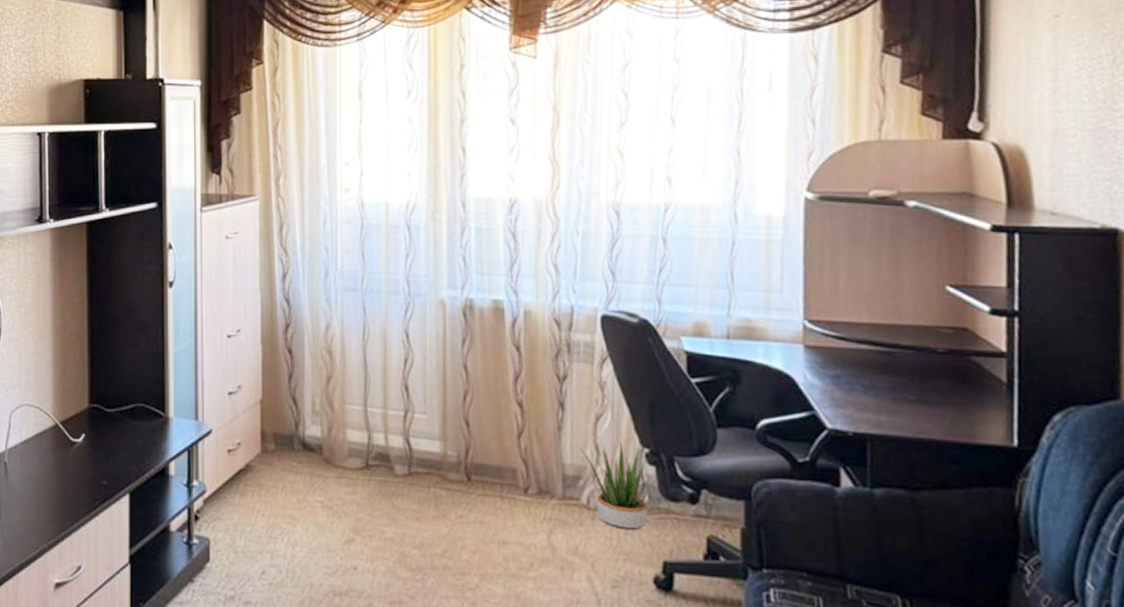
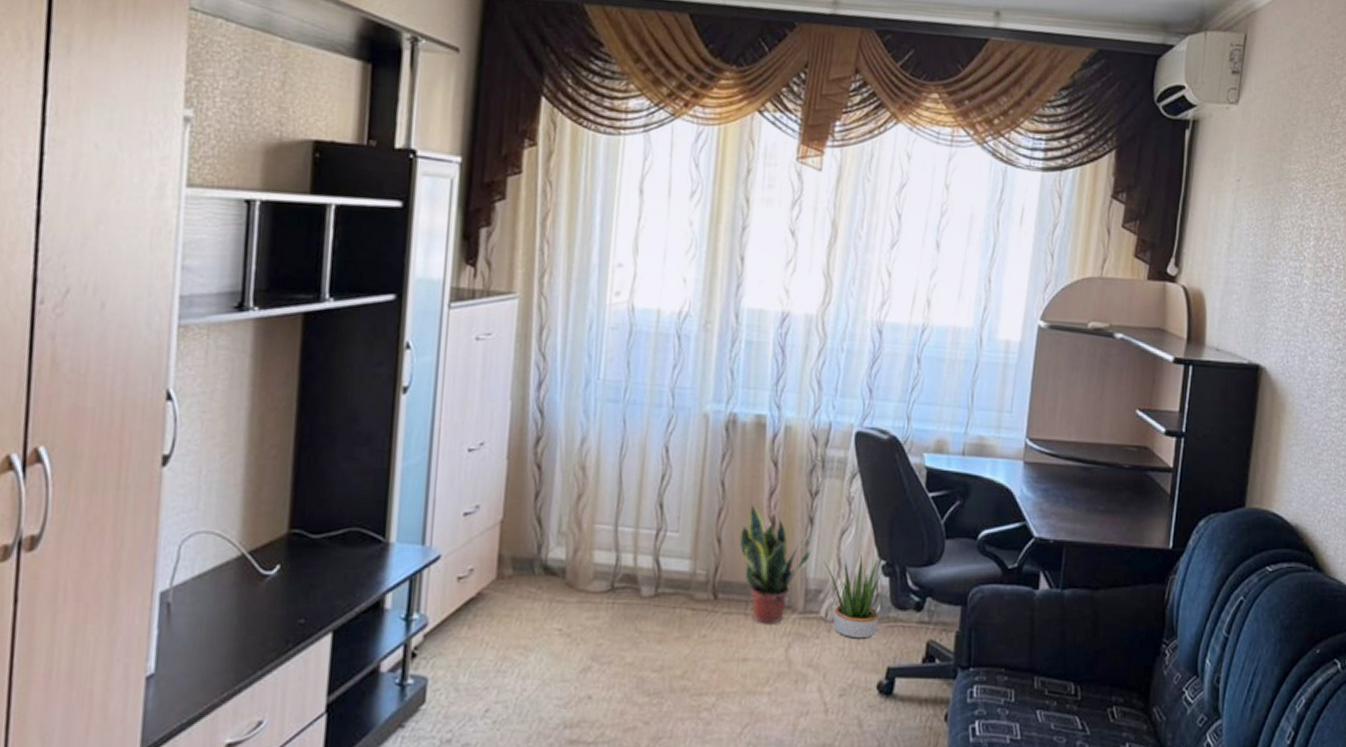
potted plant: none [487,388,565,509] -> present [739,505,811,624]

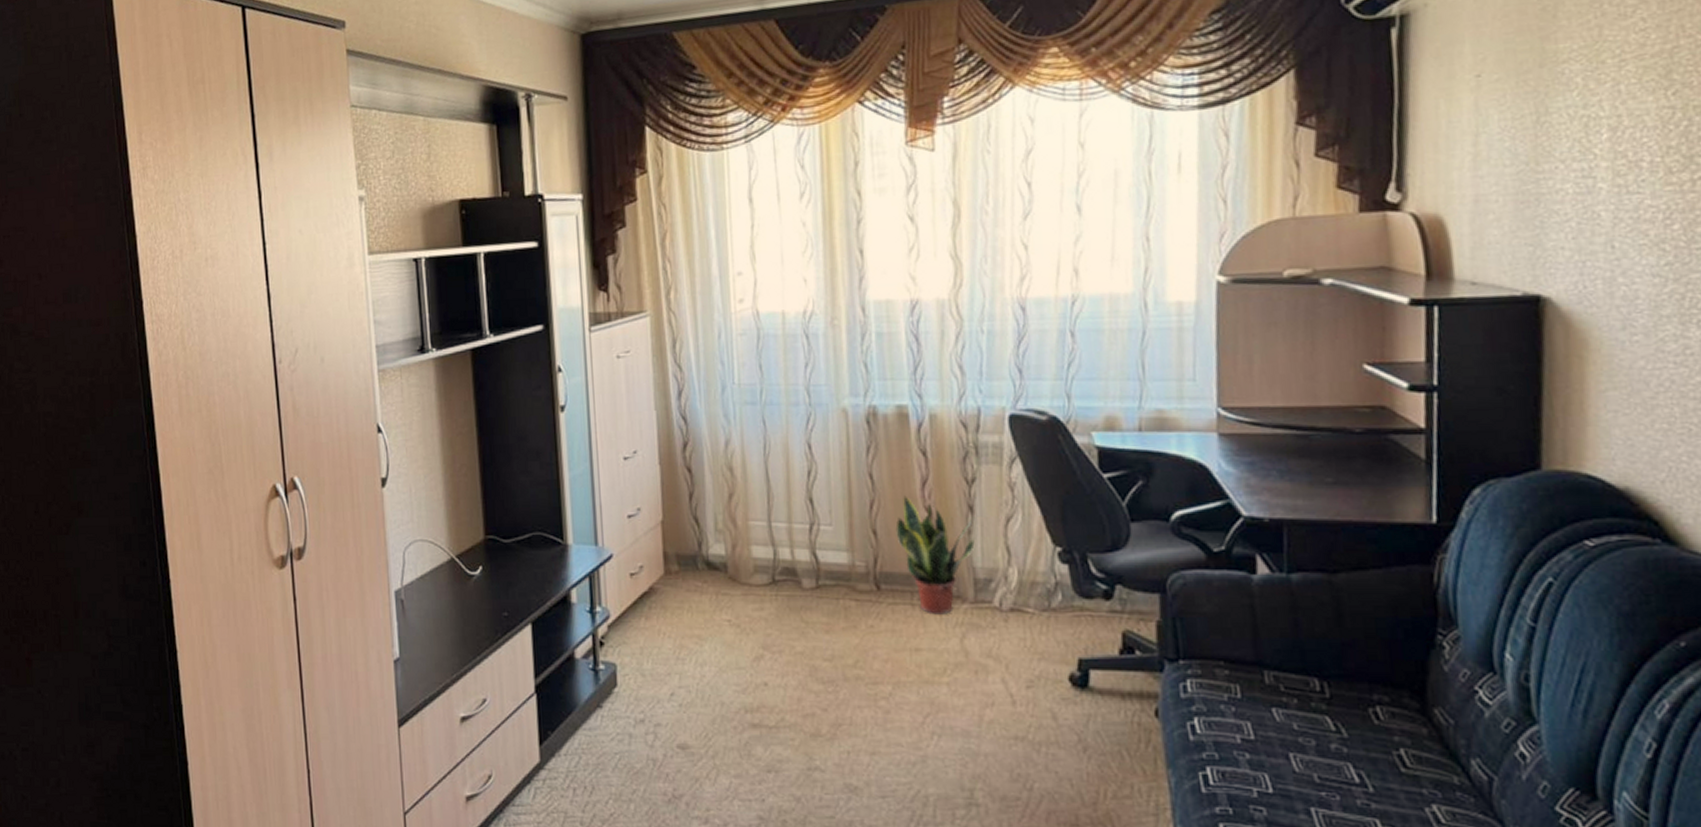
potted plant: present [823,554,891,640] -> none [990,541,1072,630]

